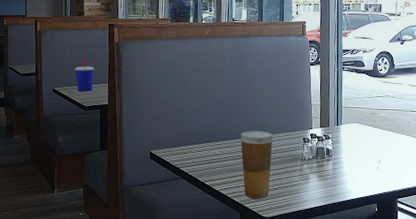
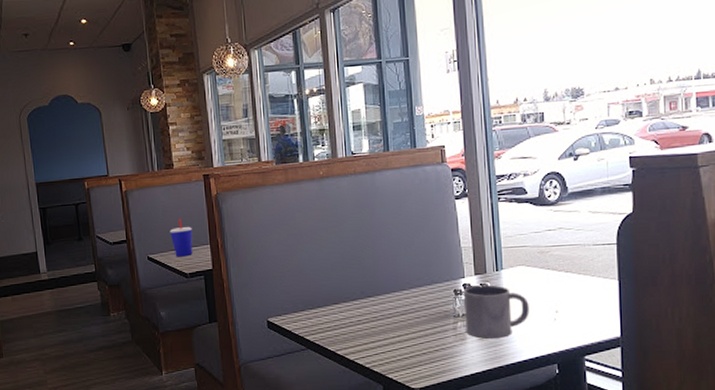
beverage cup: present [240,131,273,200] -> none [374,285,417,368]
mug: none [310,136,359,180] -> present [464,285,529,339]

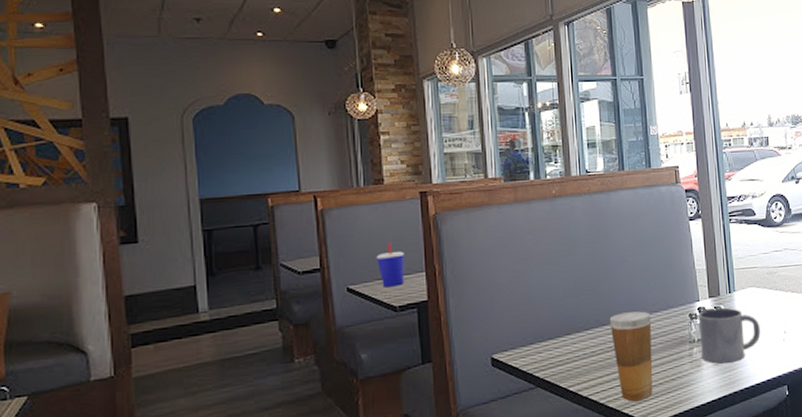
beverage cup: none [374,285,417,368] -> present [609,311,653,402]

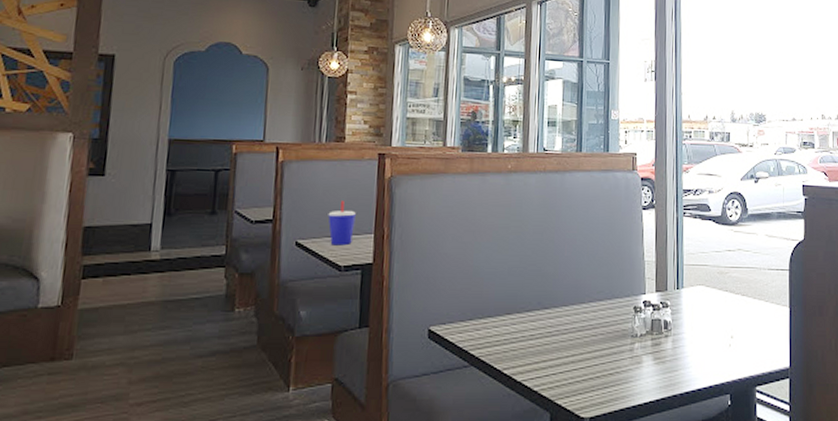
beverage cup: present [609,311,653,402] -> none [551,298,595,393]
mug: present [699,307,761,364] -> none [643,303,706,363]

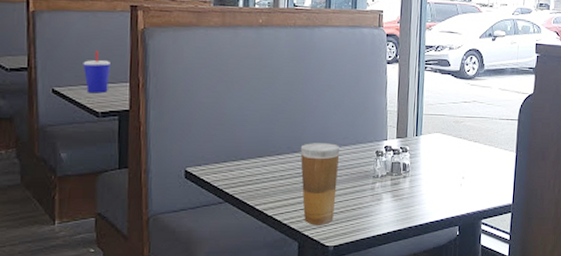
beverage cup: none [551,298,595,393] -> present [300,143,340,225]

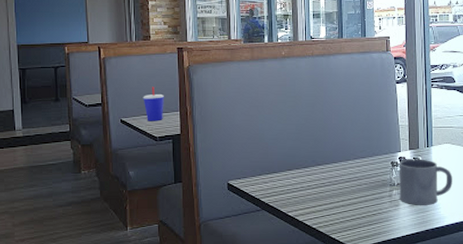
beverage cup: present [300,143,340,225] -> none [323,156,359,229]
mug: none [383,148,441,200] -> present [400,159,452,205]

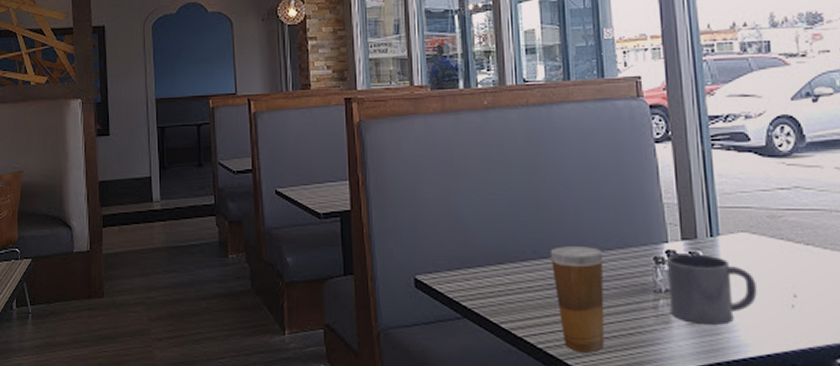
beverage cup: present [143,86,164,121] -> none [302,148,329,193]
beverage cup: none [323,156,359,229] -> present [550,246,605,354]

